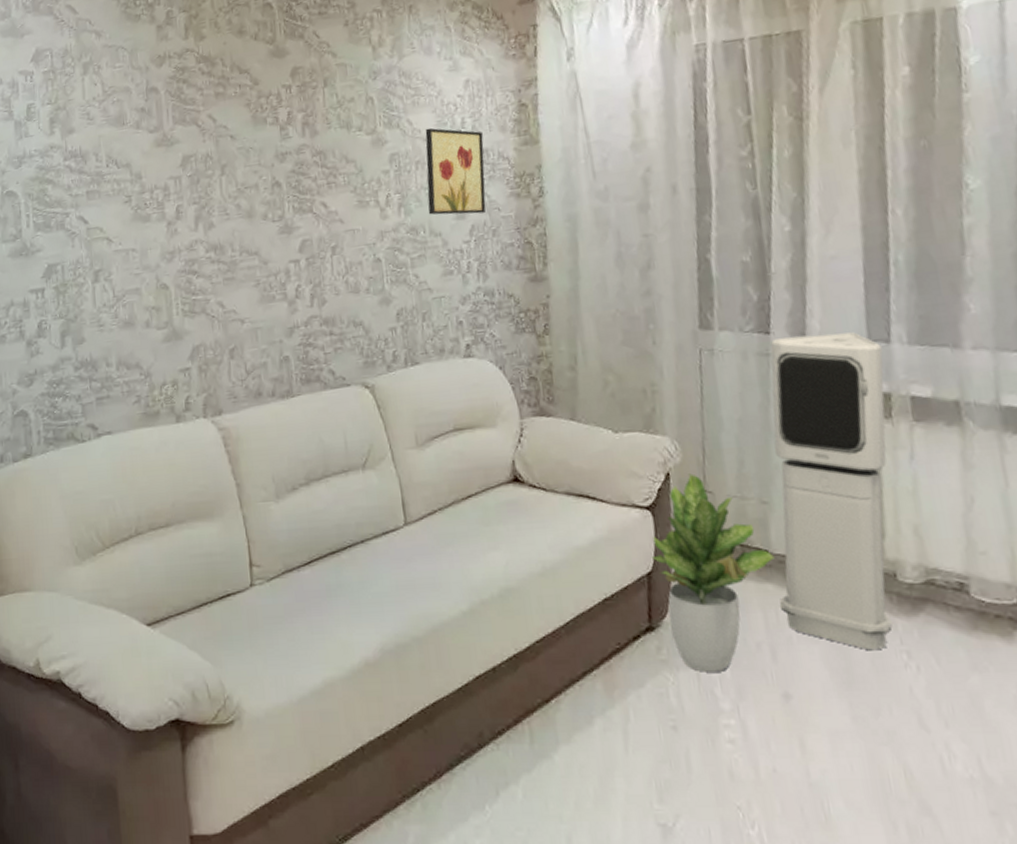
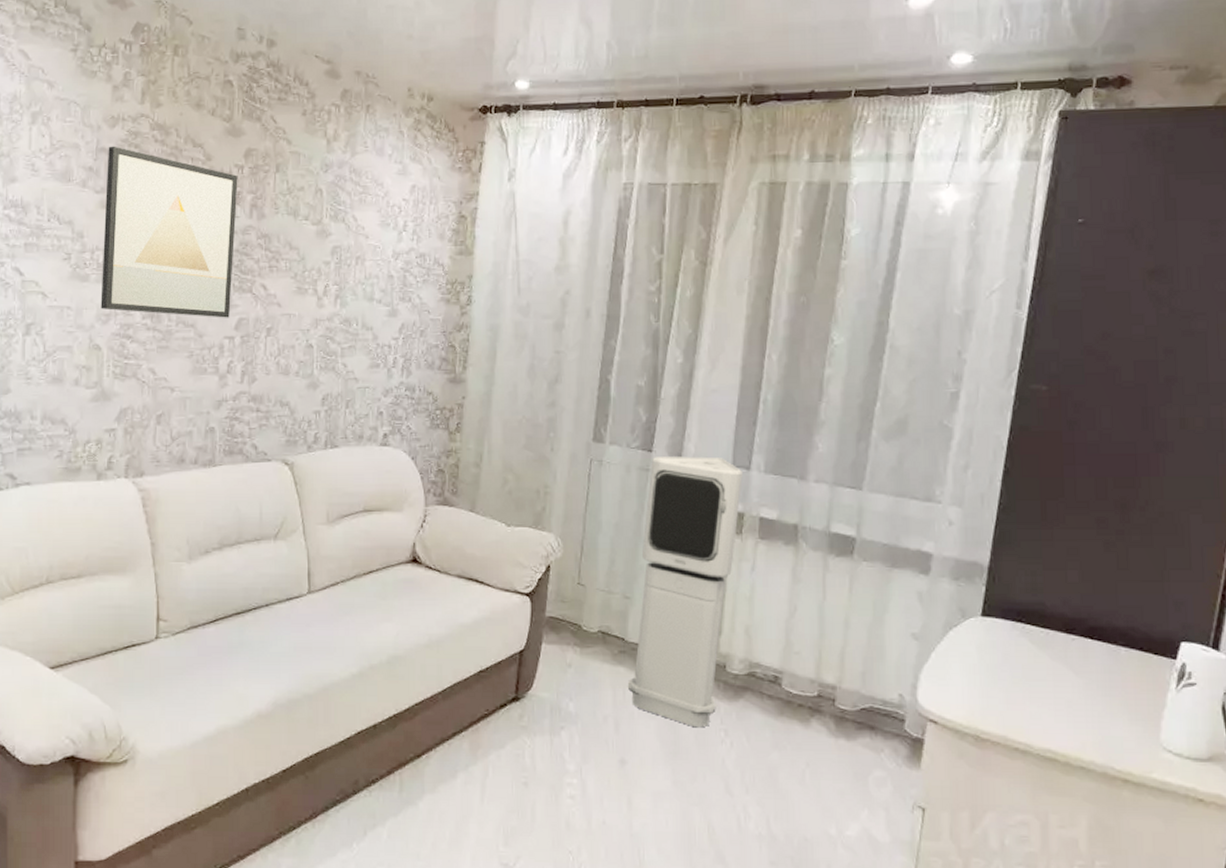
wall art: none [157,84,293,248] -> present [100,146,238,318]
wall art: present [425,127,486,215] -> none [362,226,422,314]
potted plant: present [651,473,775,672] -> none [525,568,629,739]

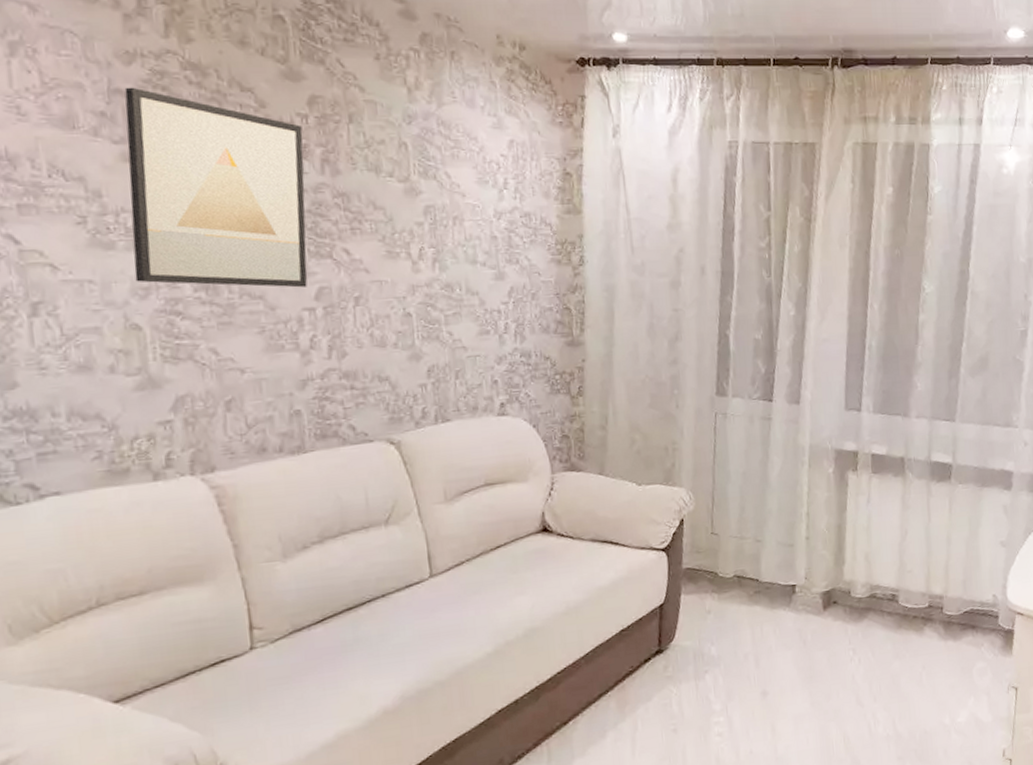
air purifier: present [628,456,743,728] -> none [765,402,855,651]

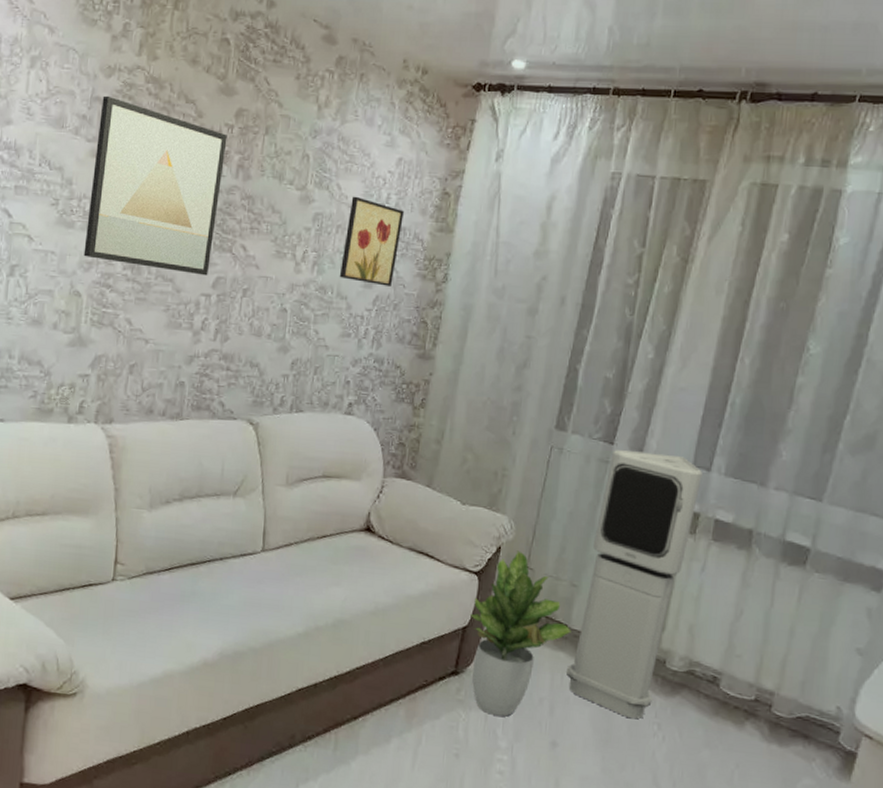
wall art: none [464,184,527,276] -> present [339,196,404,286]
potted plant: none [664,519,763,683] -> present [469,550,572,717]
air purifier: none [765,402,855,651] -> present [567,450,703,719]

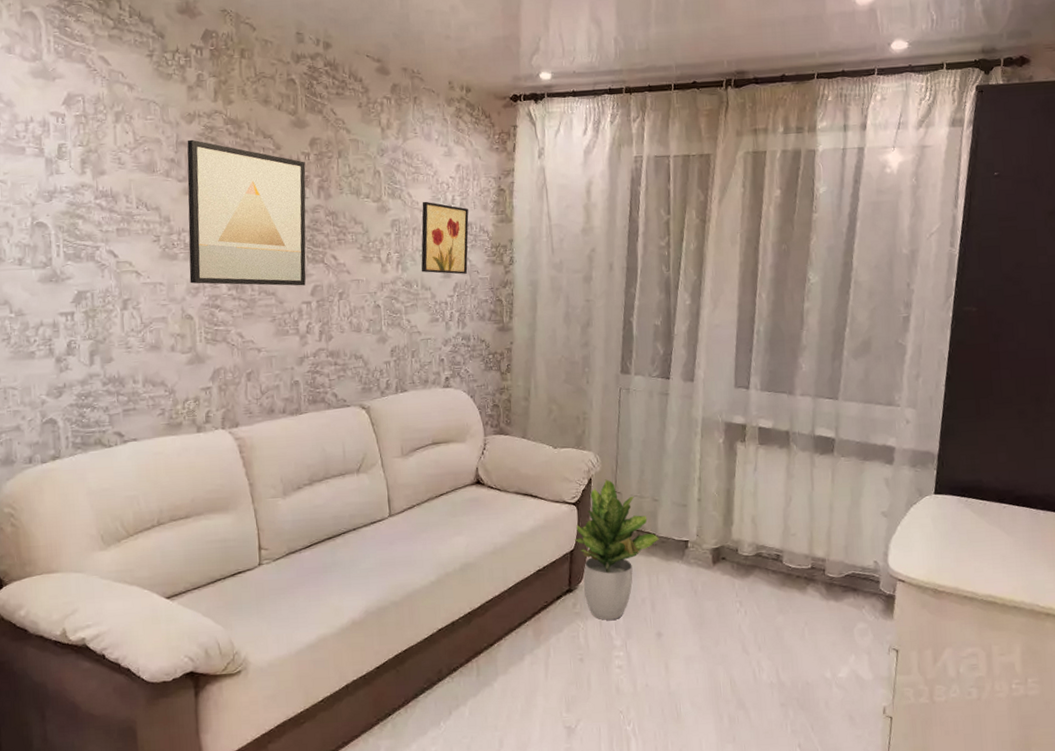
air purifier: present [567,450,703,719] -> none [660,380,744,602]

